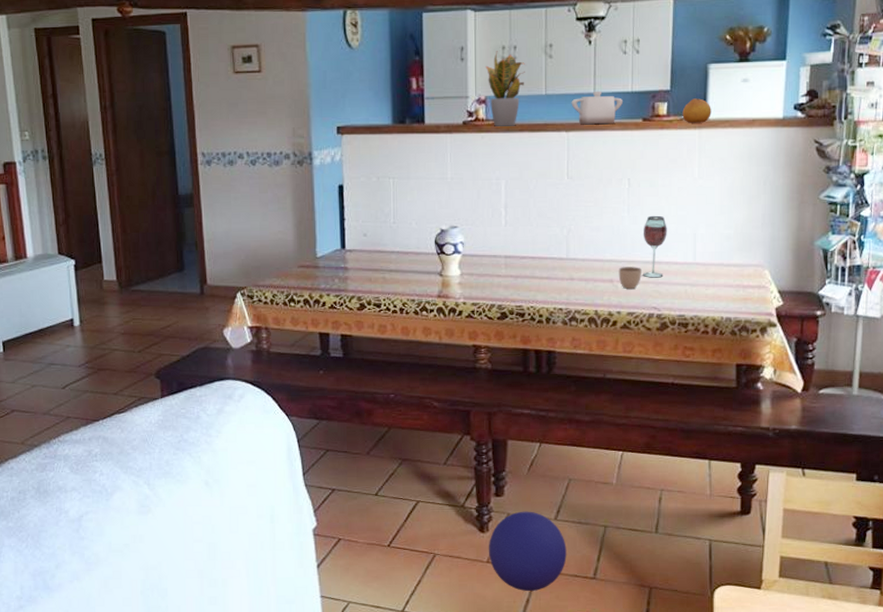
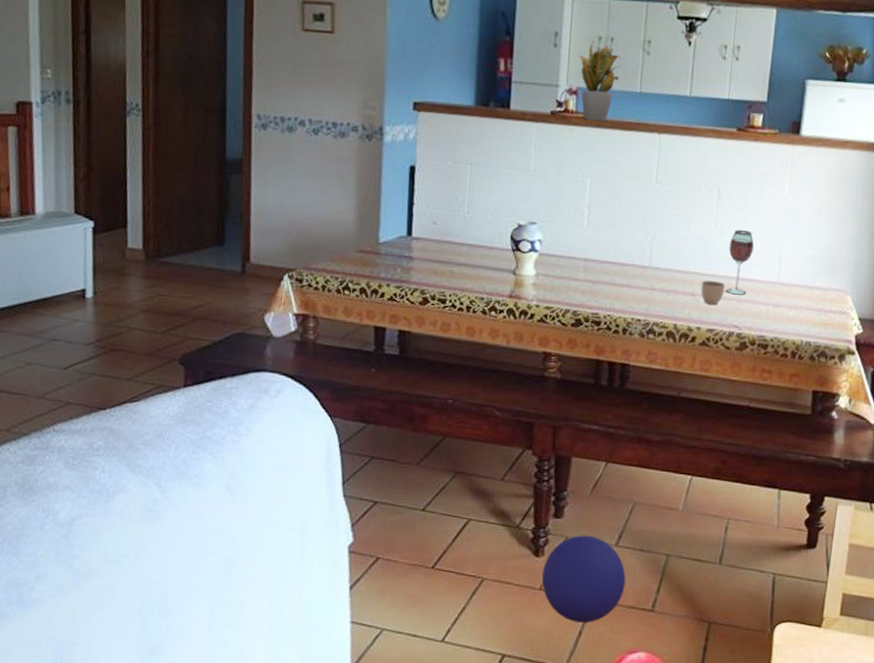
teapot: present [571,90,624,125] -> none [665,94,719,131]
fruit: present [682,98,711,123] -> none [777,113,806,139]

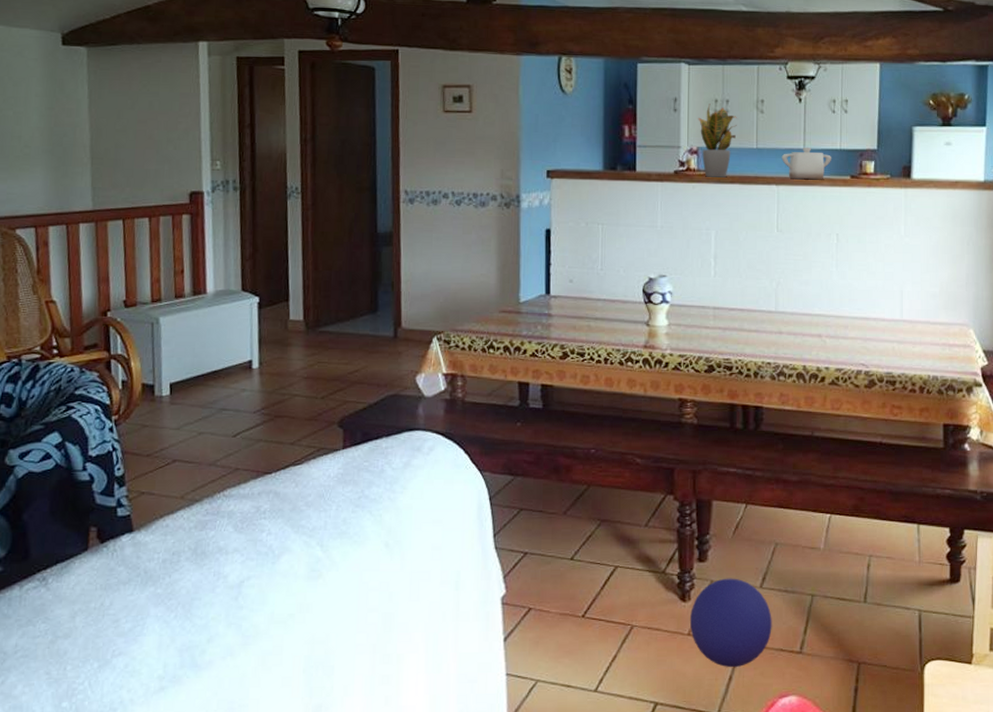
teapot: none [665,94,719,131] -> present [781,147,832,180]
cup: present [701,280,726,305] -> none [827,322,851,344]
wineglass: present [726,229,754,295] -> none [851,271,875,334]

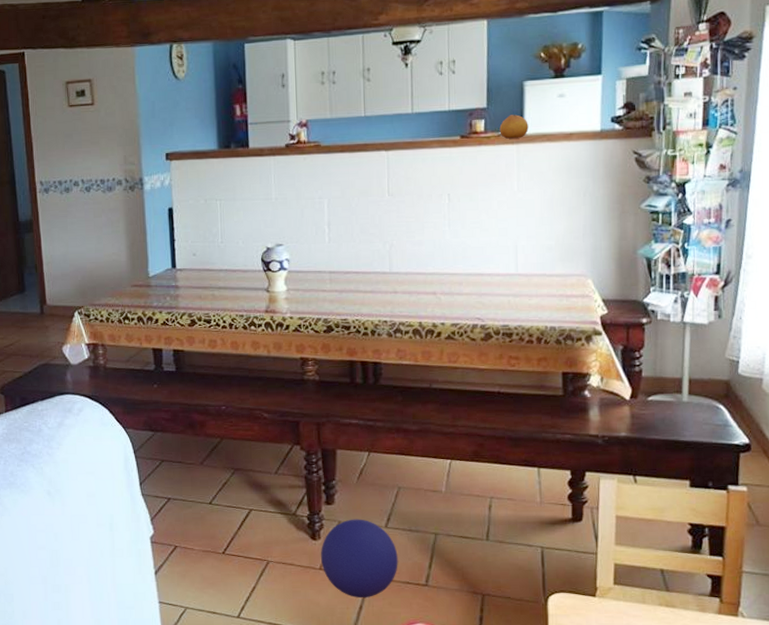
potted plant: present [698,104,737,178] -> none [306,76,344,148]
teapot: present [781,147,832,180] -> none [390,110,441,144]
fruit: none [889,159,916,183] -> present [499,114,529,139]

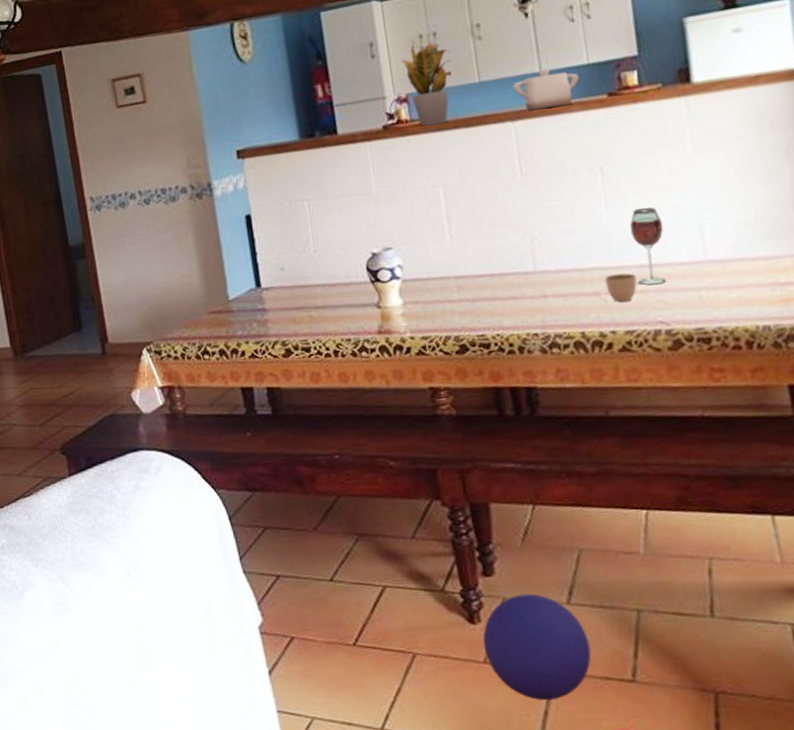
potted plant: none [306,76,344,148] -> present [401,41,452,127]
teapot: none [390,110,441,144] -> present [512,68,580,111]
cup: none [441,279,465,301] -> present [604,273,637,302]
wineglass: none [464,228,488,290] -> present [629,207,667,285]
fruit: present [499,114,529,139] -> none [658,60,698,91]

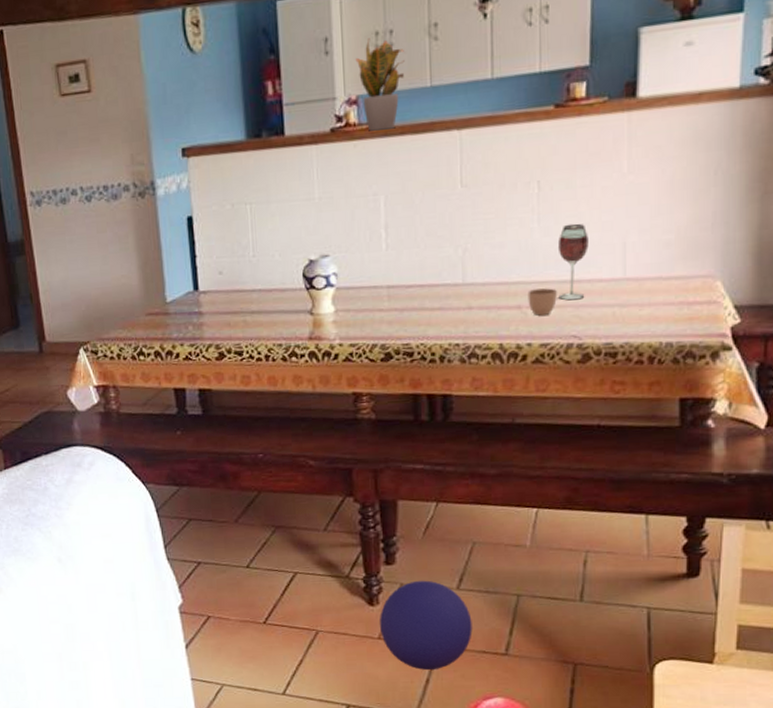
teapot: present [512,68,580,111] -> none [463,75,530,120]

